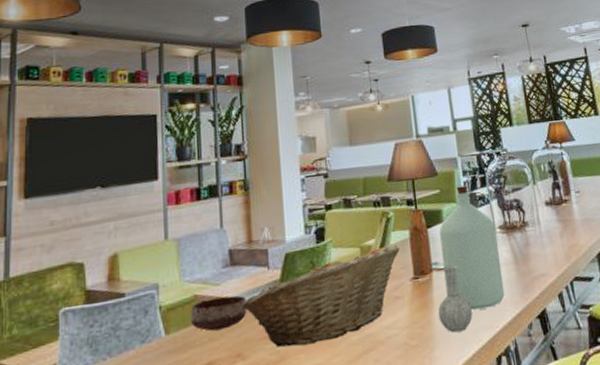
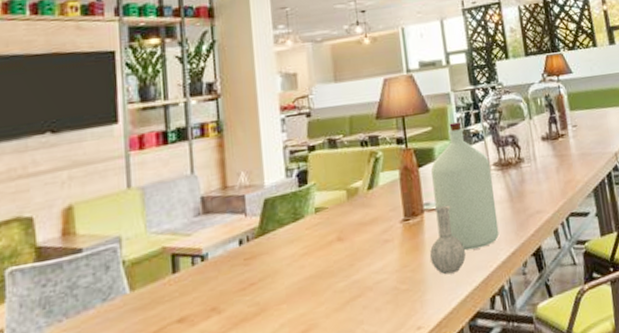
bowl: present [190,295,247,331] -> none [158,245,222,285]
fruit basket: present [242,244,401,348] -> none [216,185,390,299]

